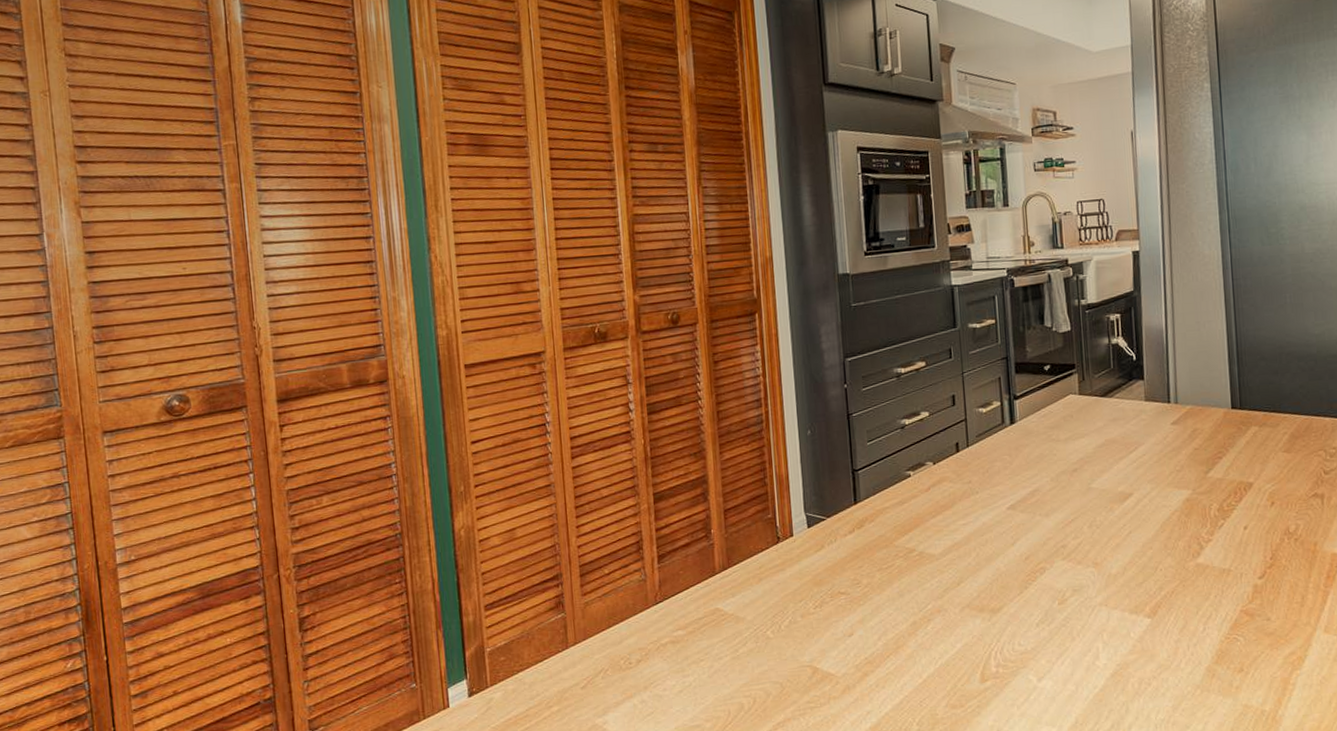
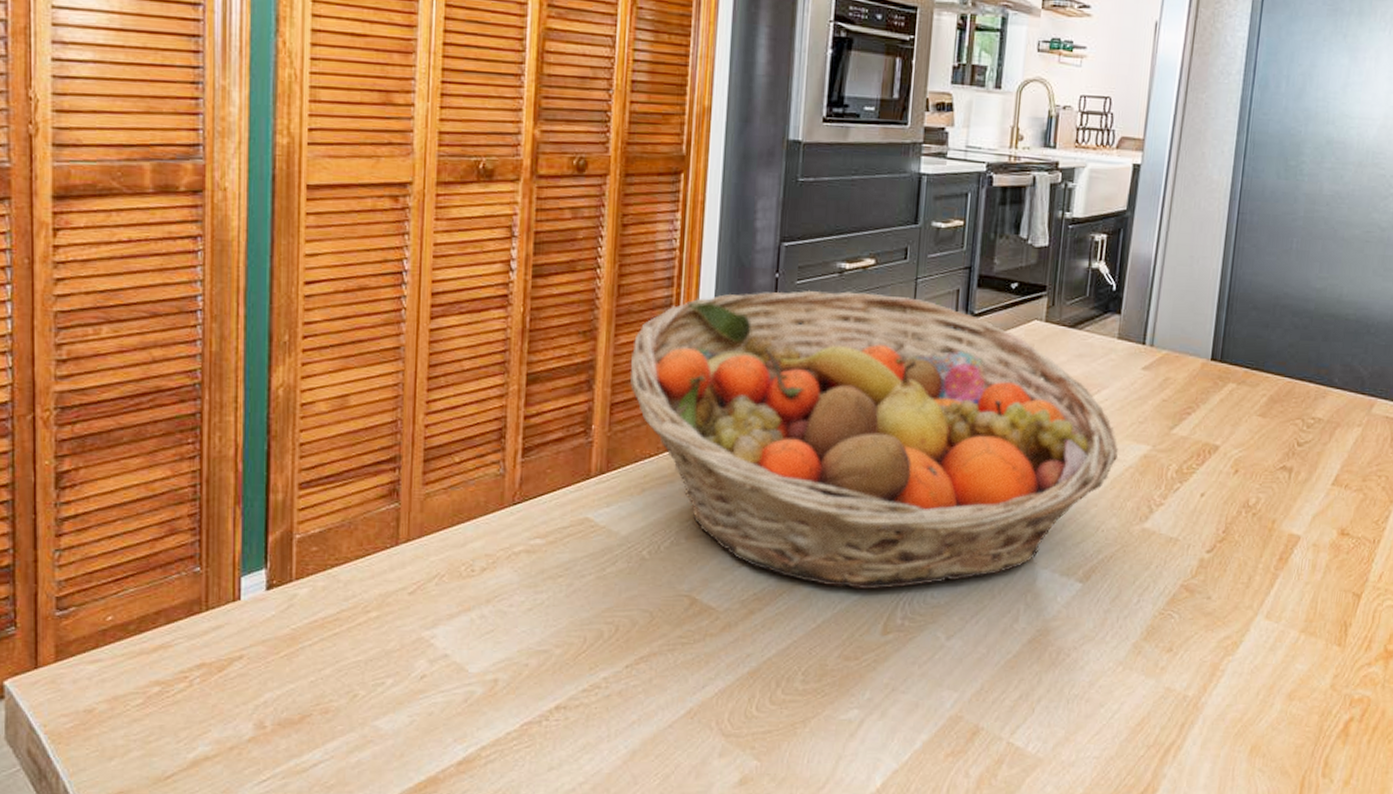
fruit basket: none [735,389,1163,645] -> present [629,290,1118,590]

